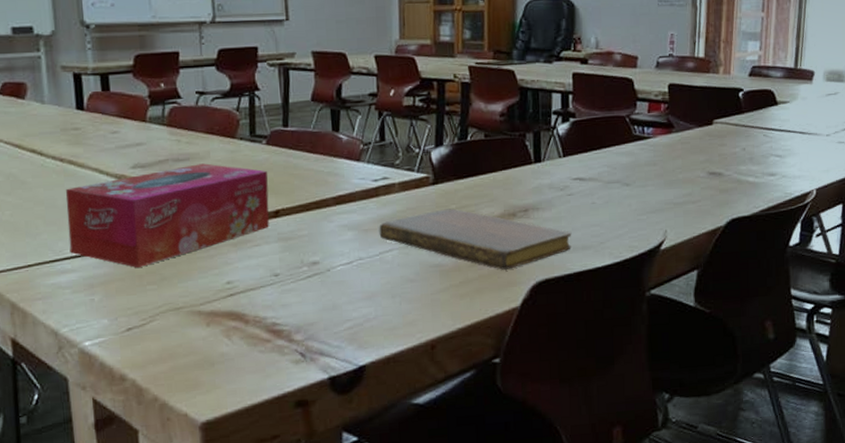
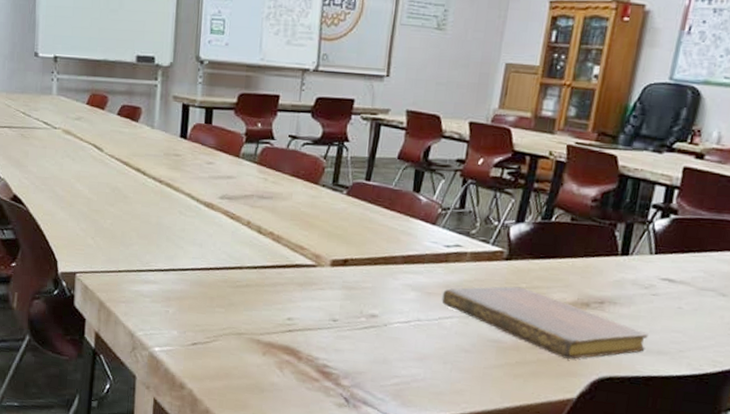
tissue box: present [65,163,269,269] -> none [155,203,344,291]

